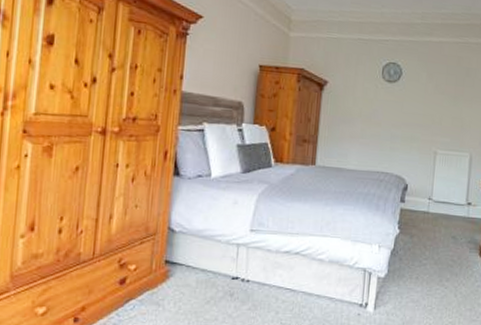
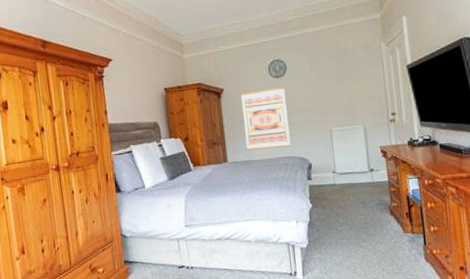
wall art: none [340,90,396,161] -> present [240,87,291,151]

